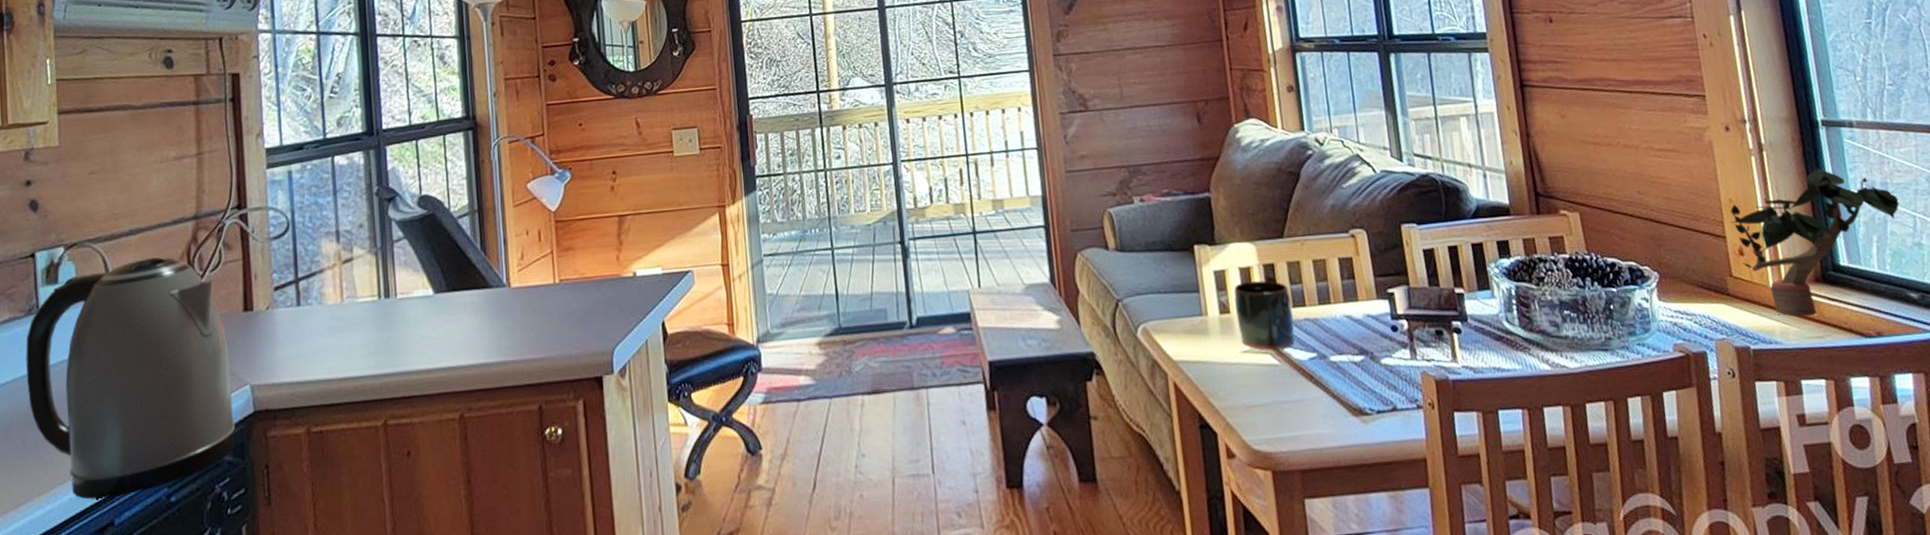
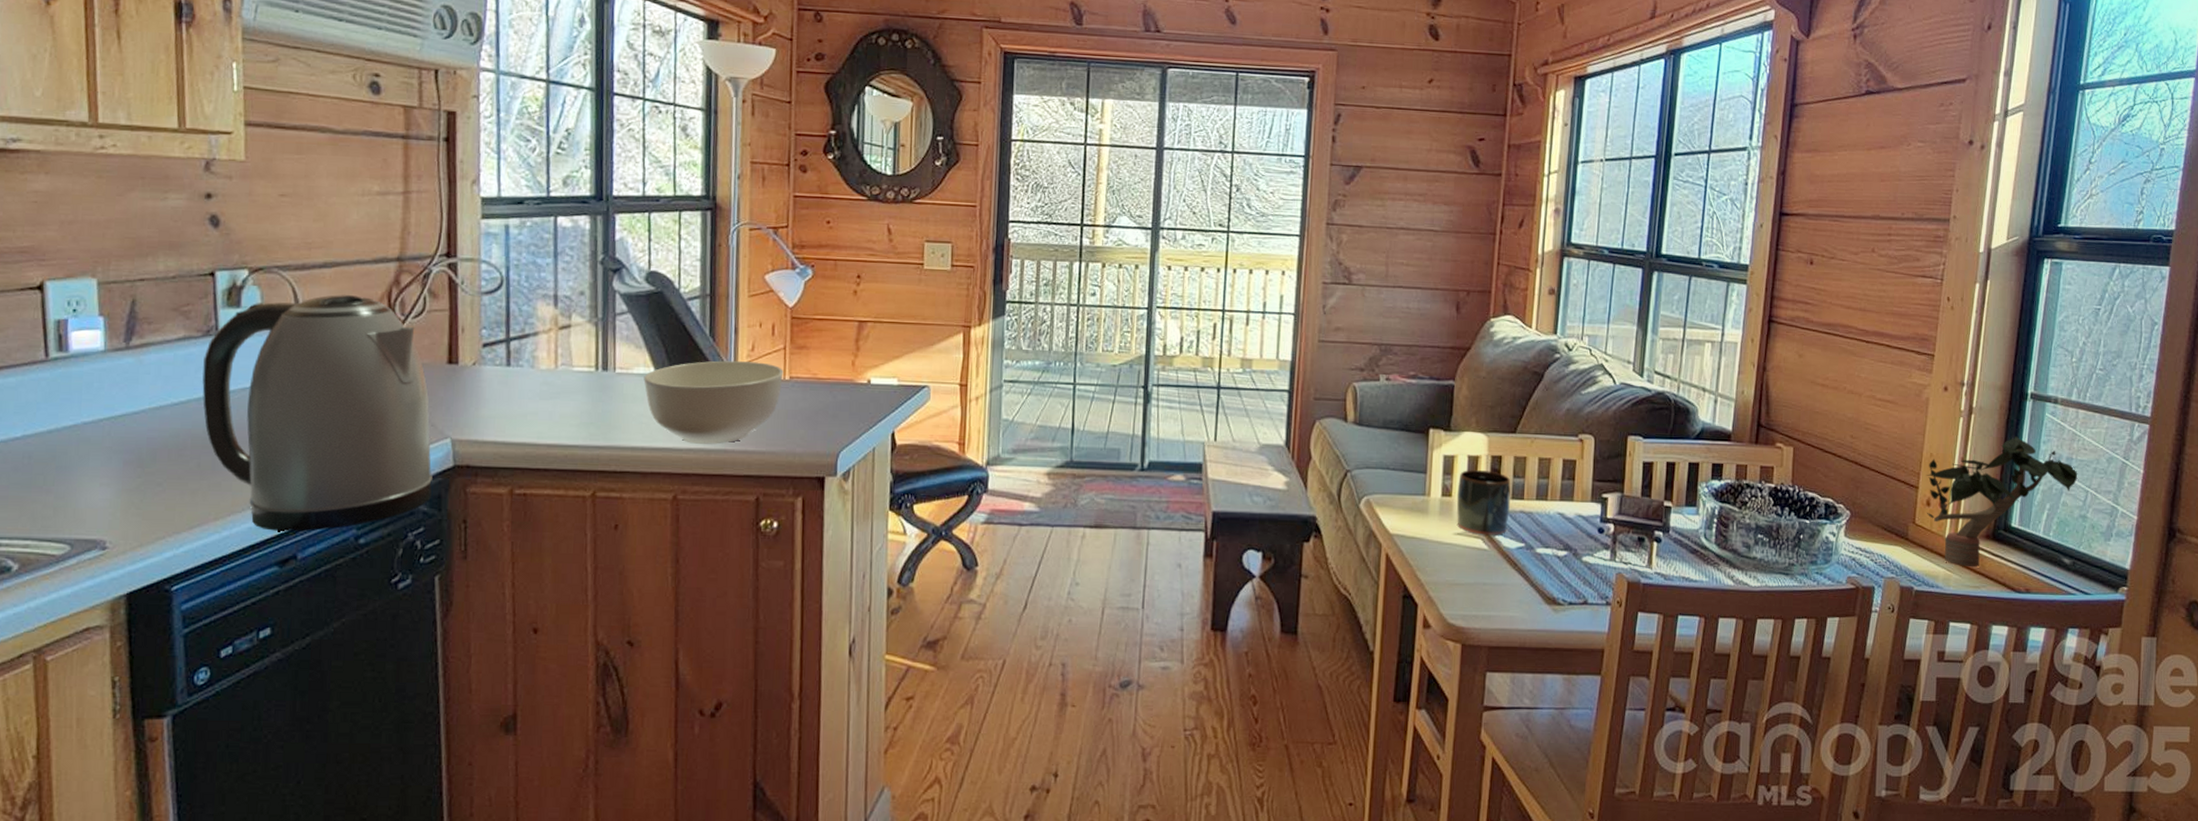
bowl: none [423,269,553,360] -> present [644,360,784,444]

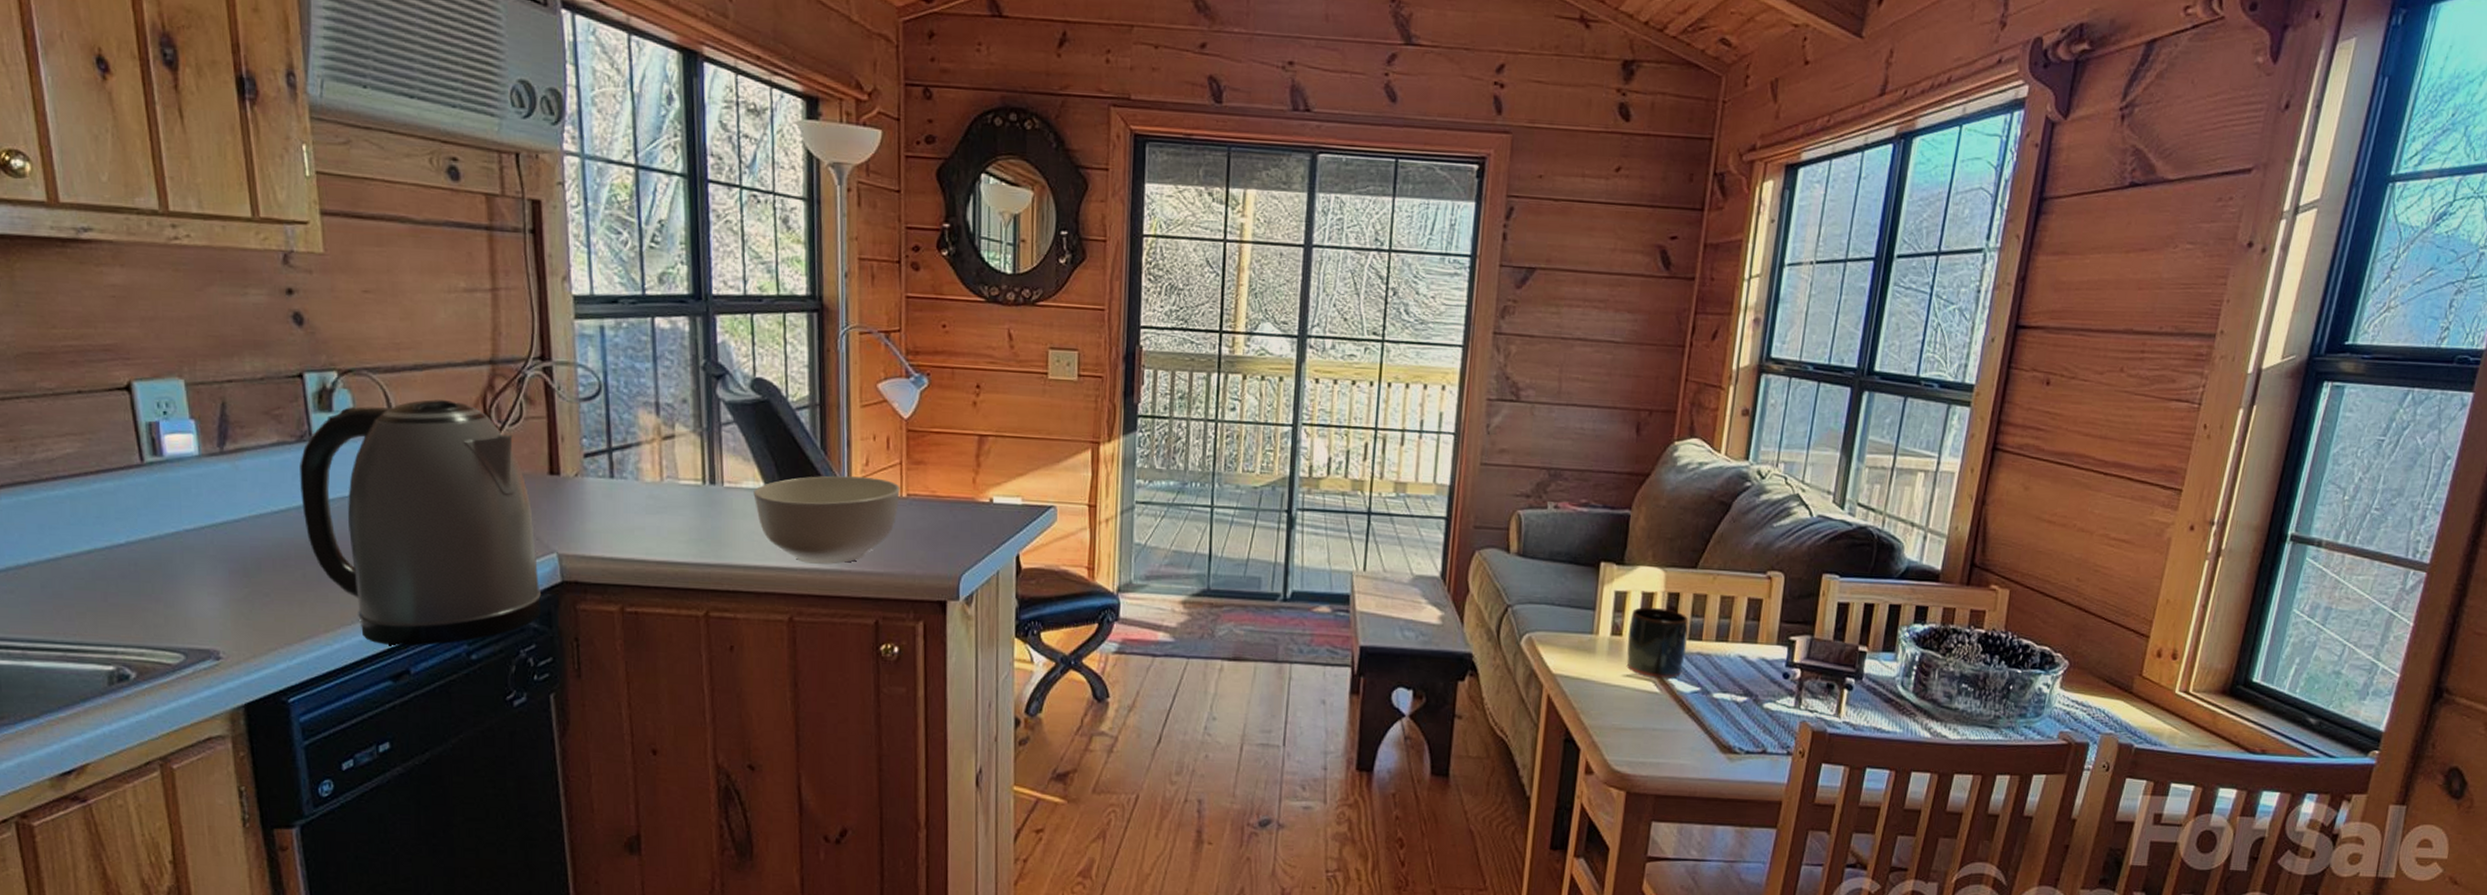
potted plant: present [1926,435,2078,568] -> none [2156,582,2336,725]

